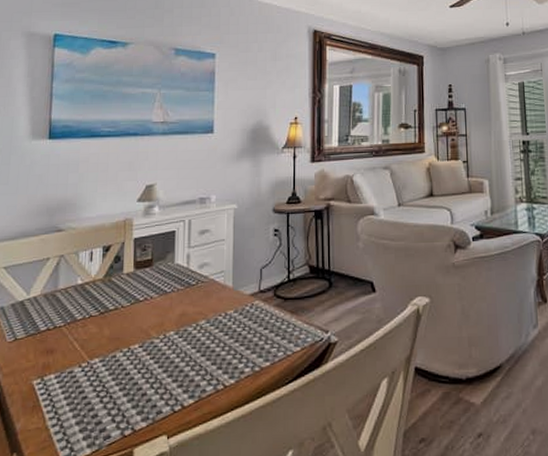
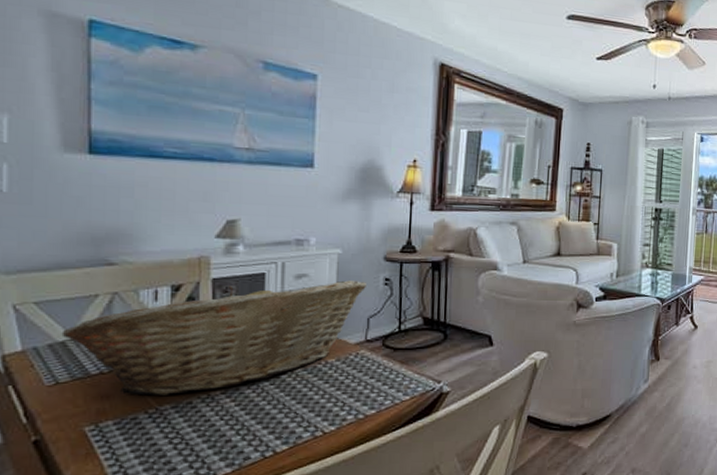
fruit basket: none [21,233,258,350] -> present [61,280,366,395]

